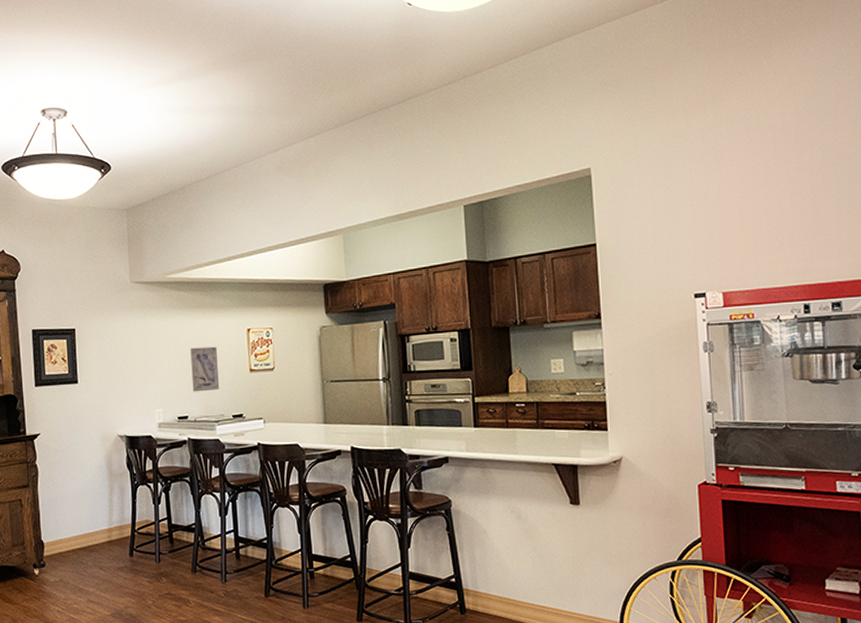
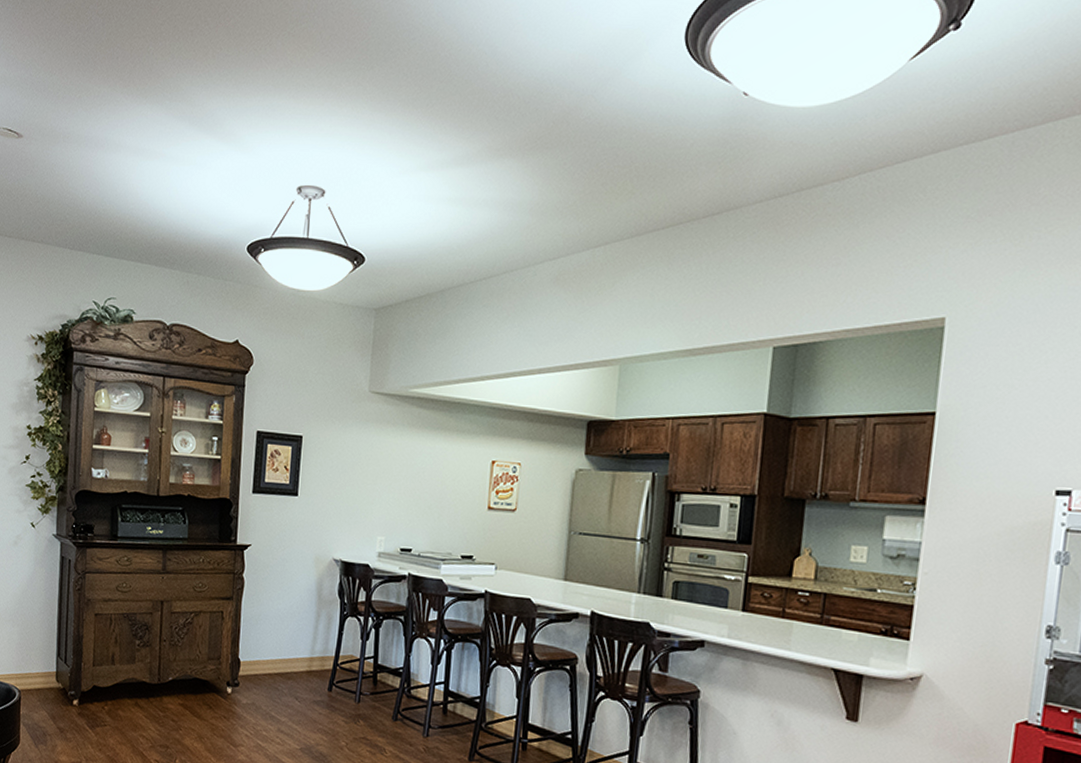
wall art: present [190,346,220,392] -> none [421,473,454,525]

